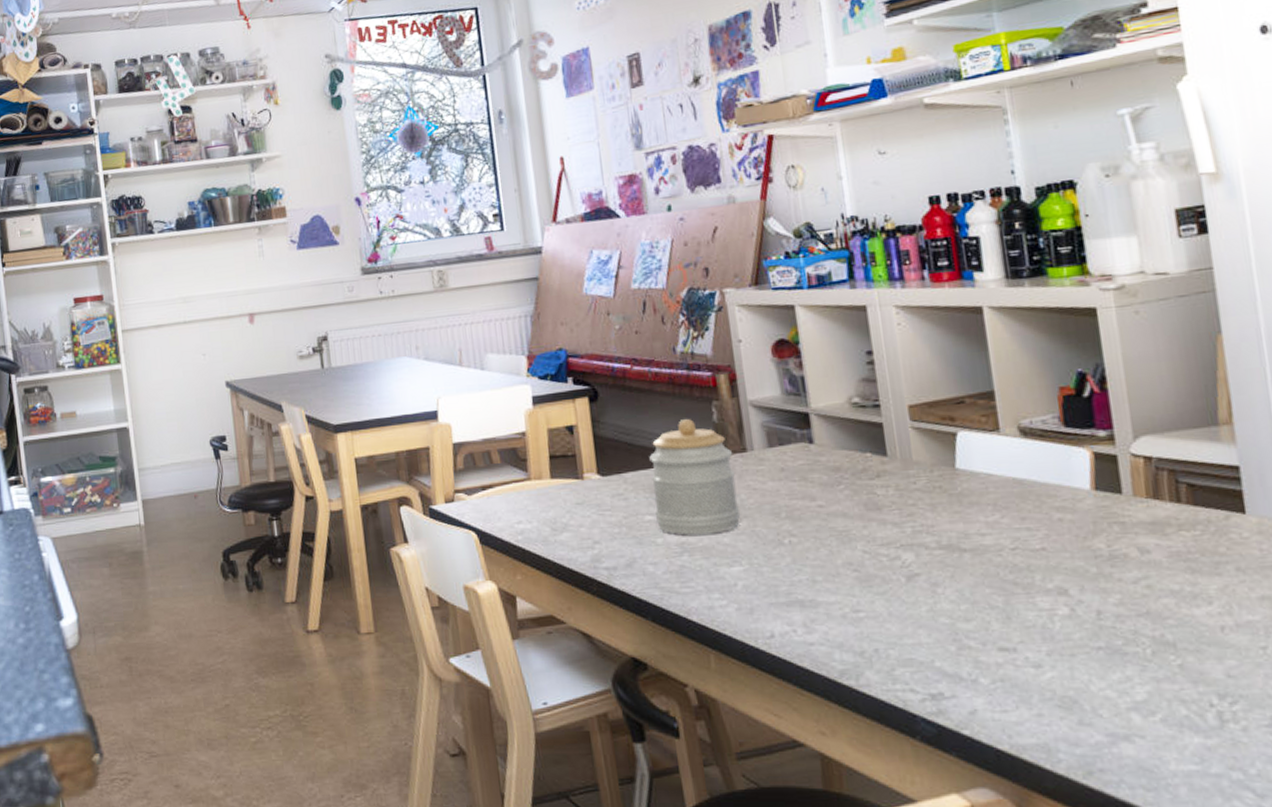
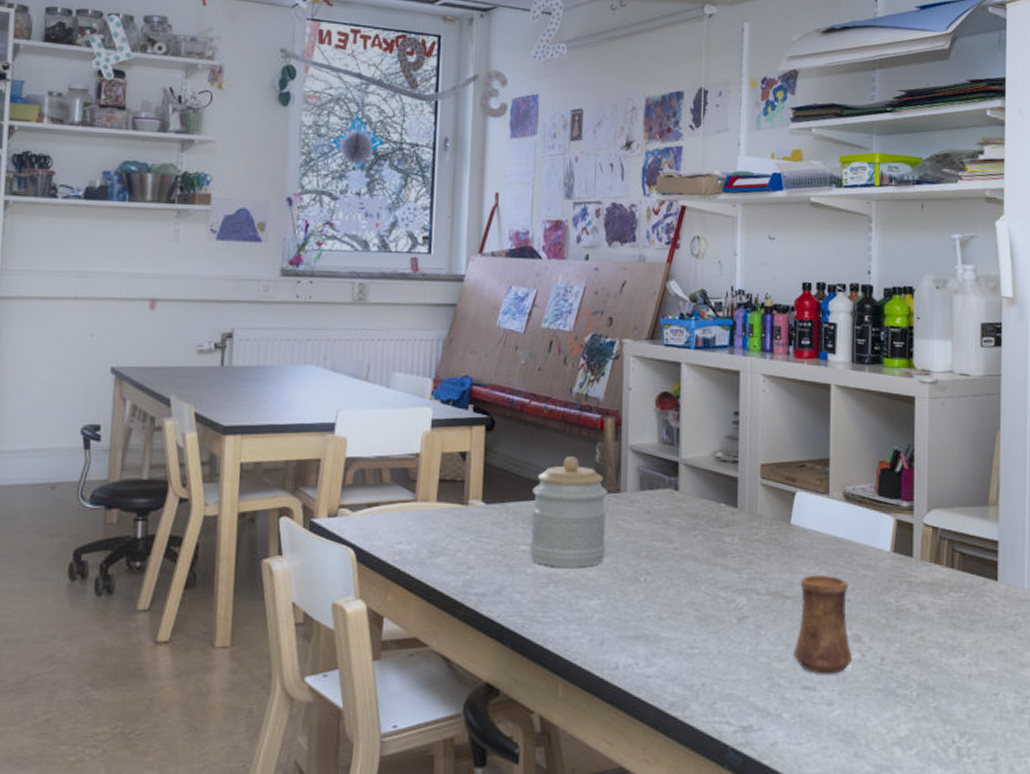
cup: none [978,522,1060,633] -> present [793,576,853,674]

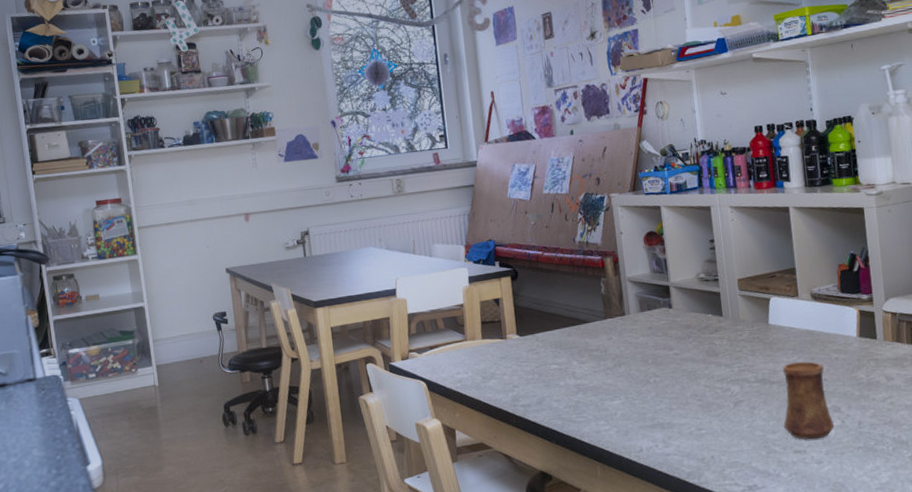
jar: present [530,457,608,567] -> none [555,292,620,379]

